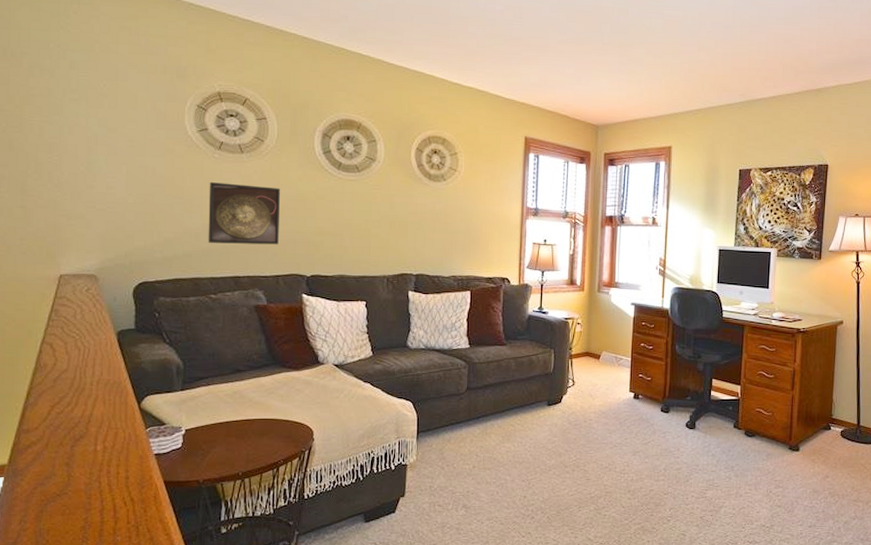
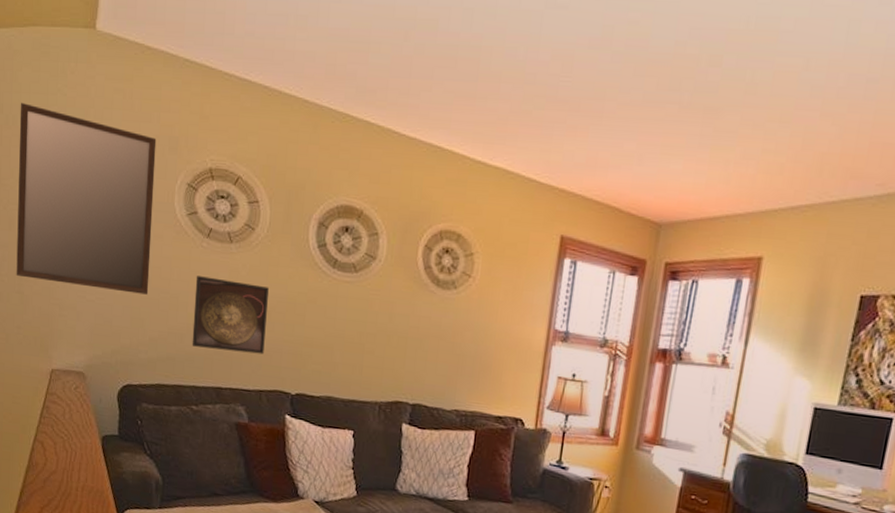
home mirror: none [18,38,165,201] -> present [16,103,157,295]

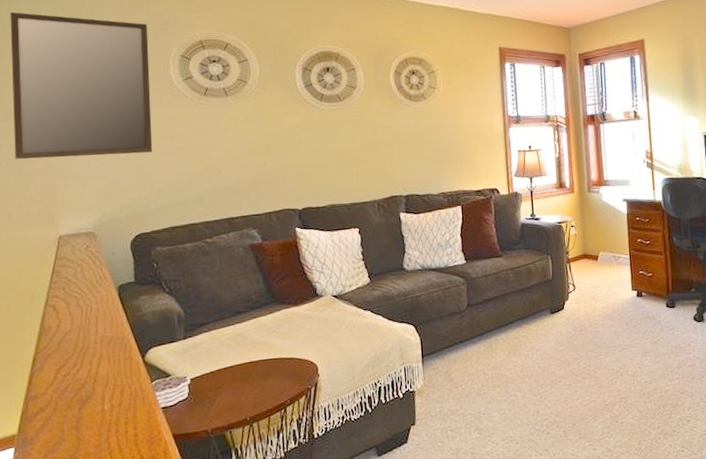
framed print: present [192,276,269,355] -> none [197,126,269,188]

